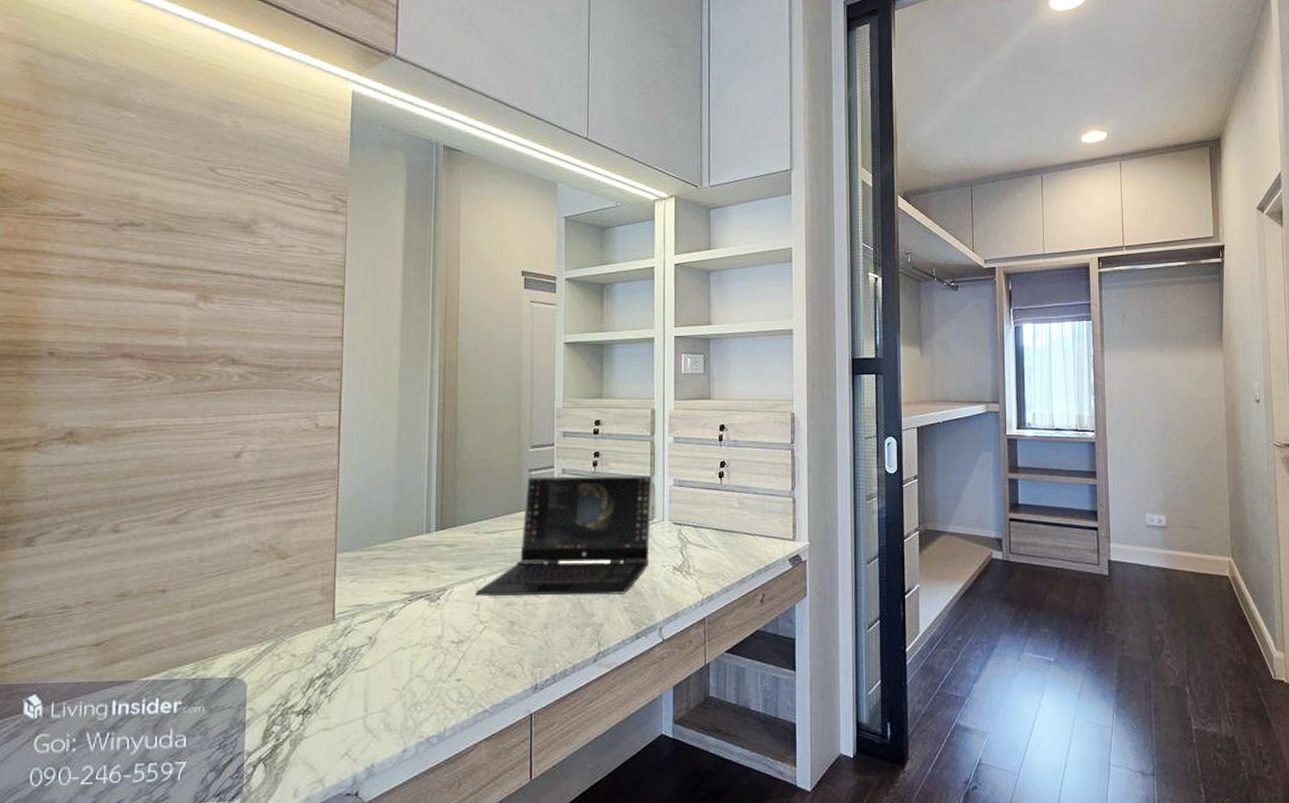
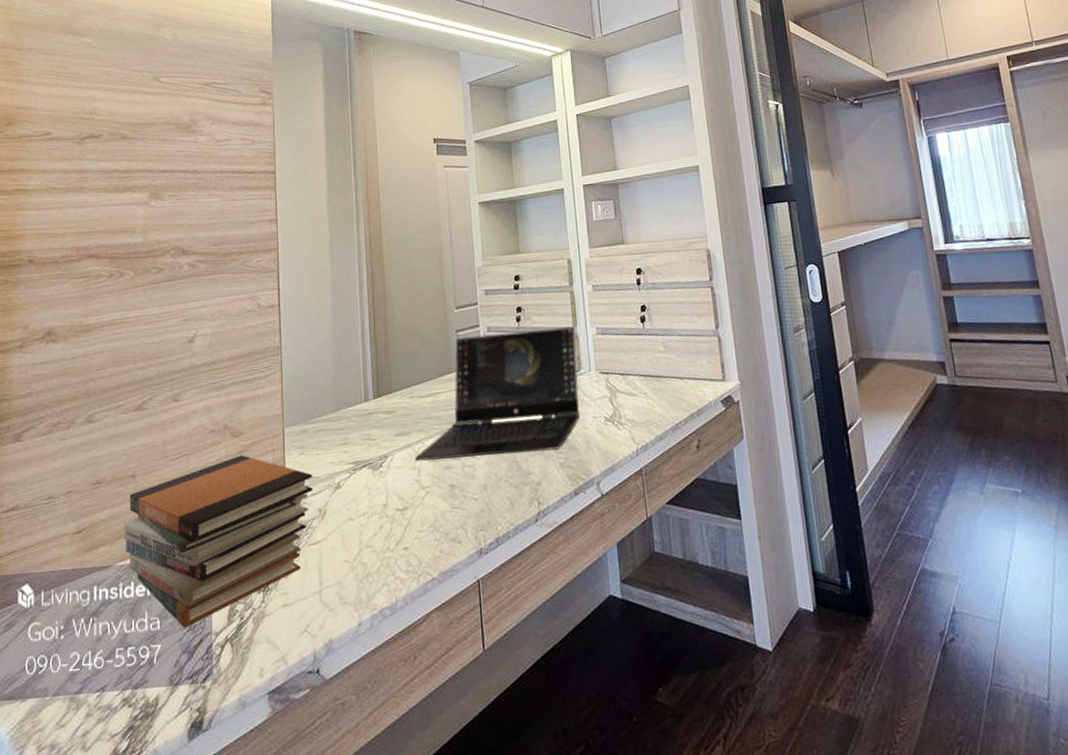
book stack: none [150,577,364,747] -> present [124,455,313,628]

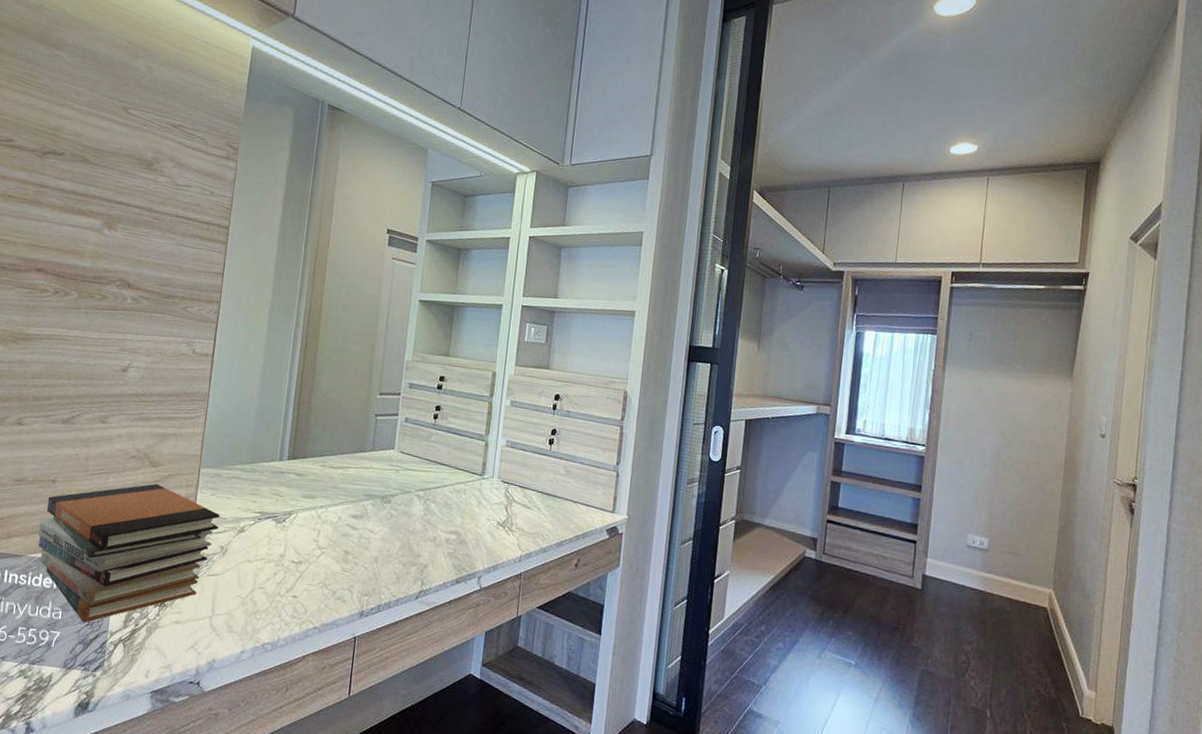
laptop: present [414,326,580,461] -> none [316,421,487,541]

